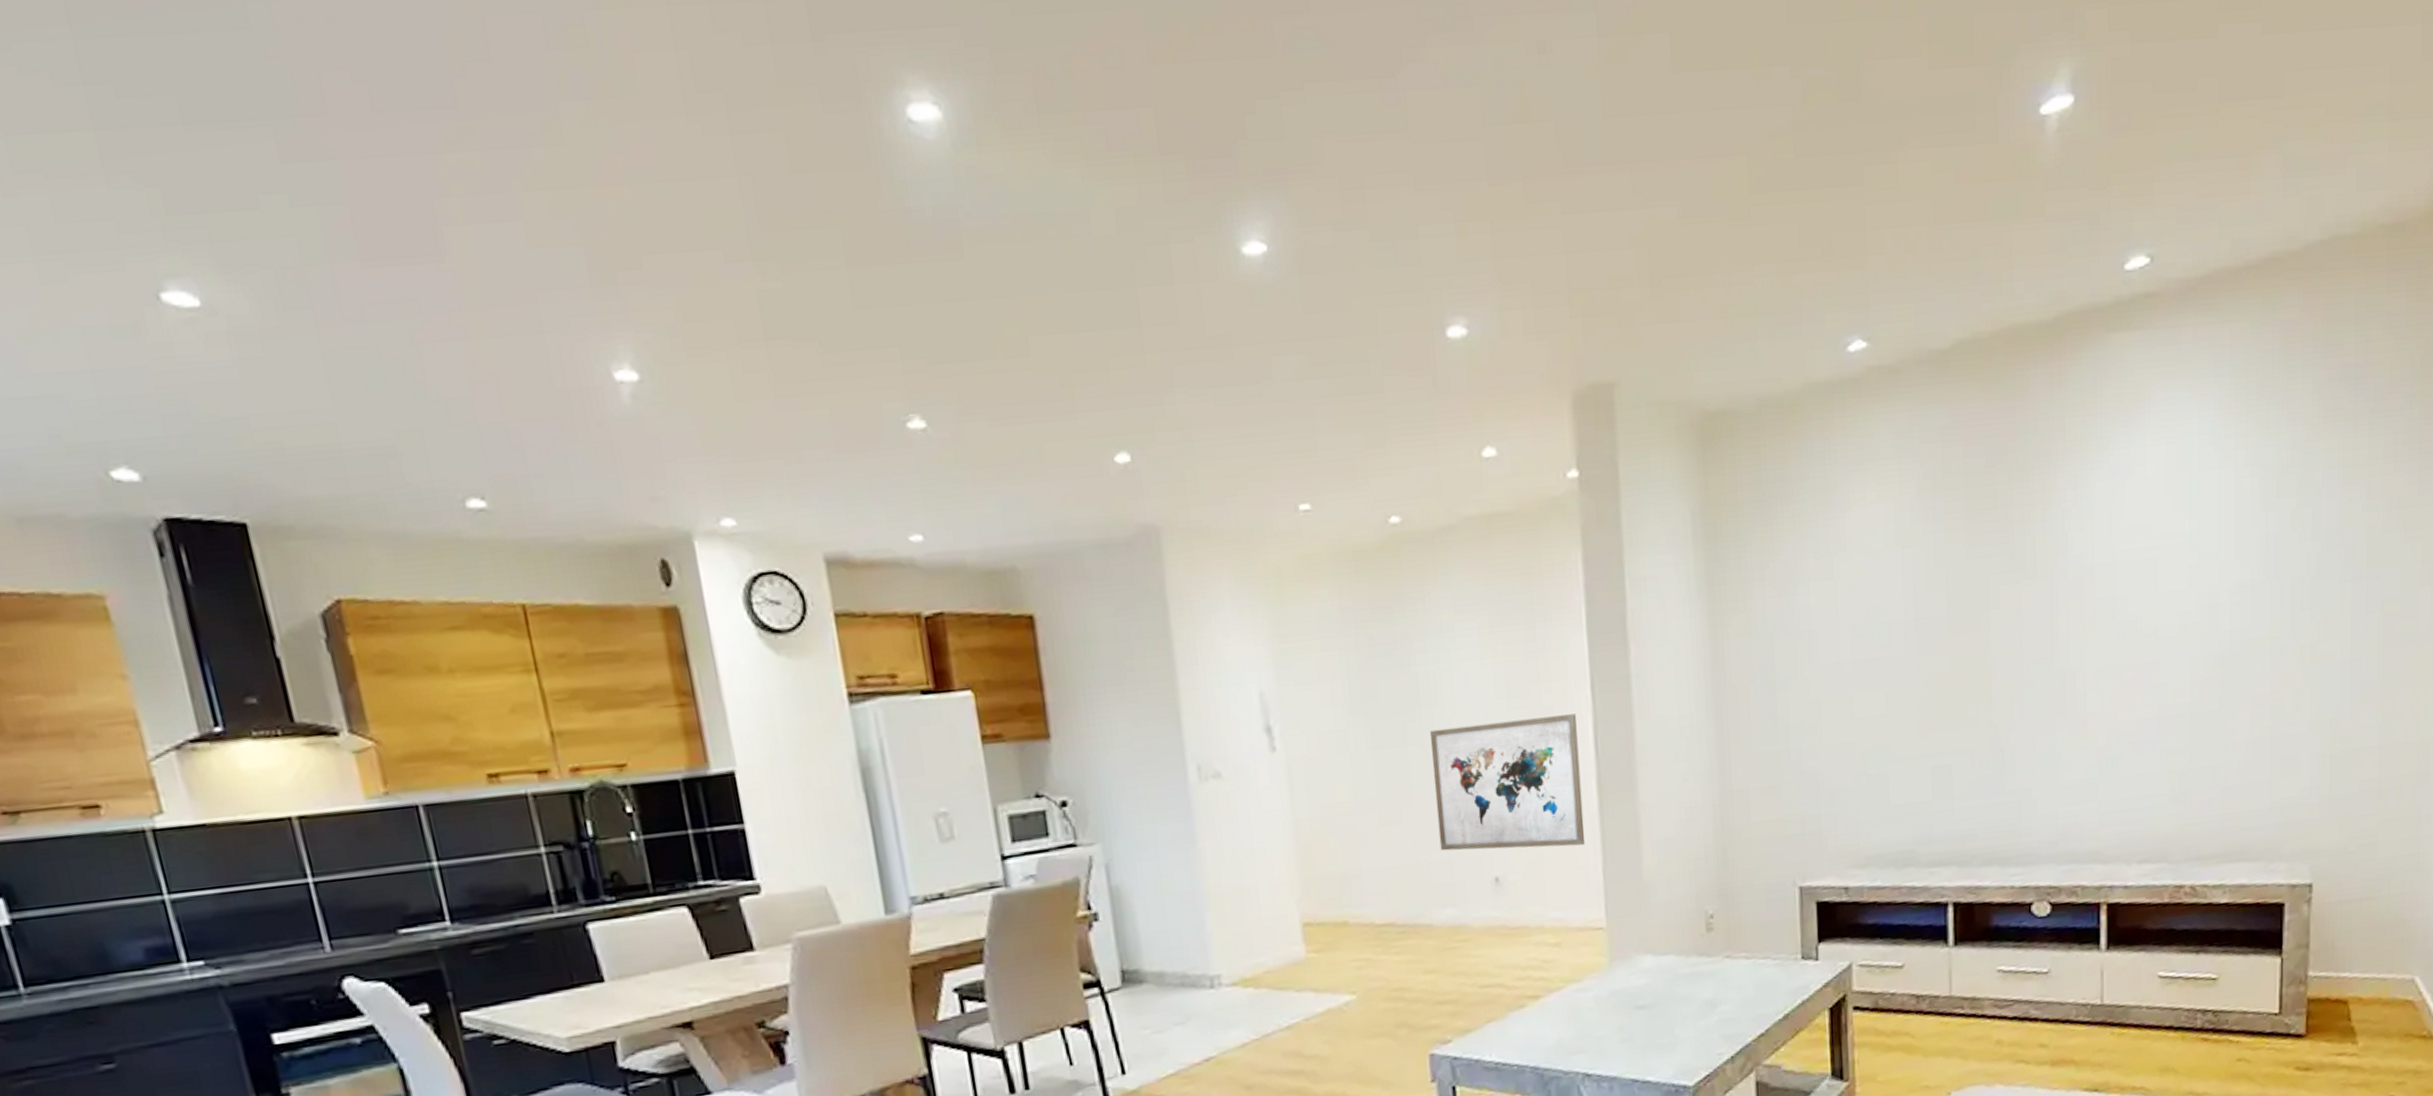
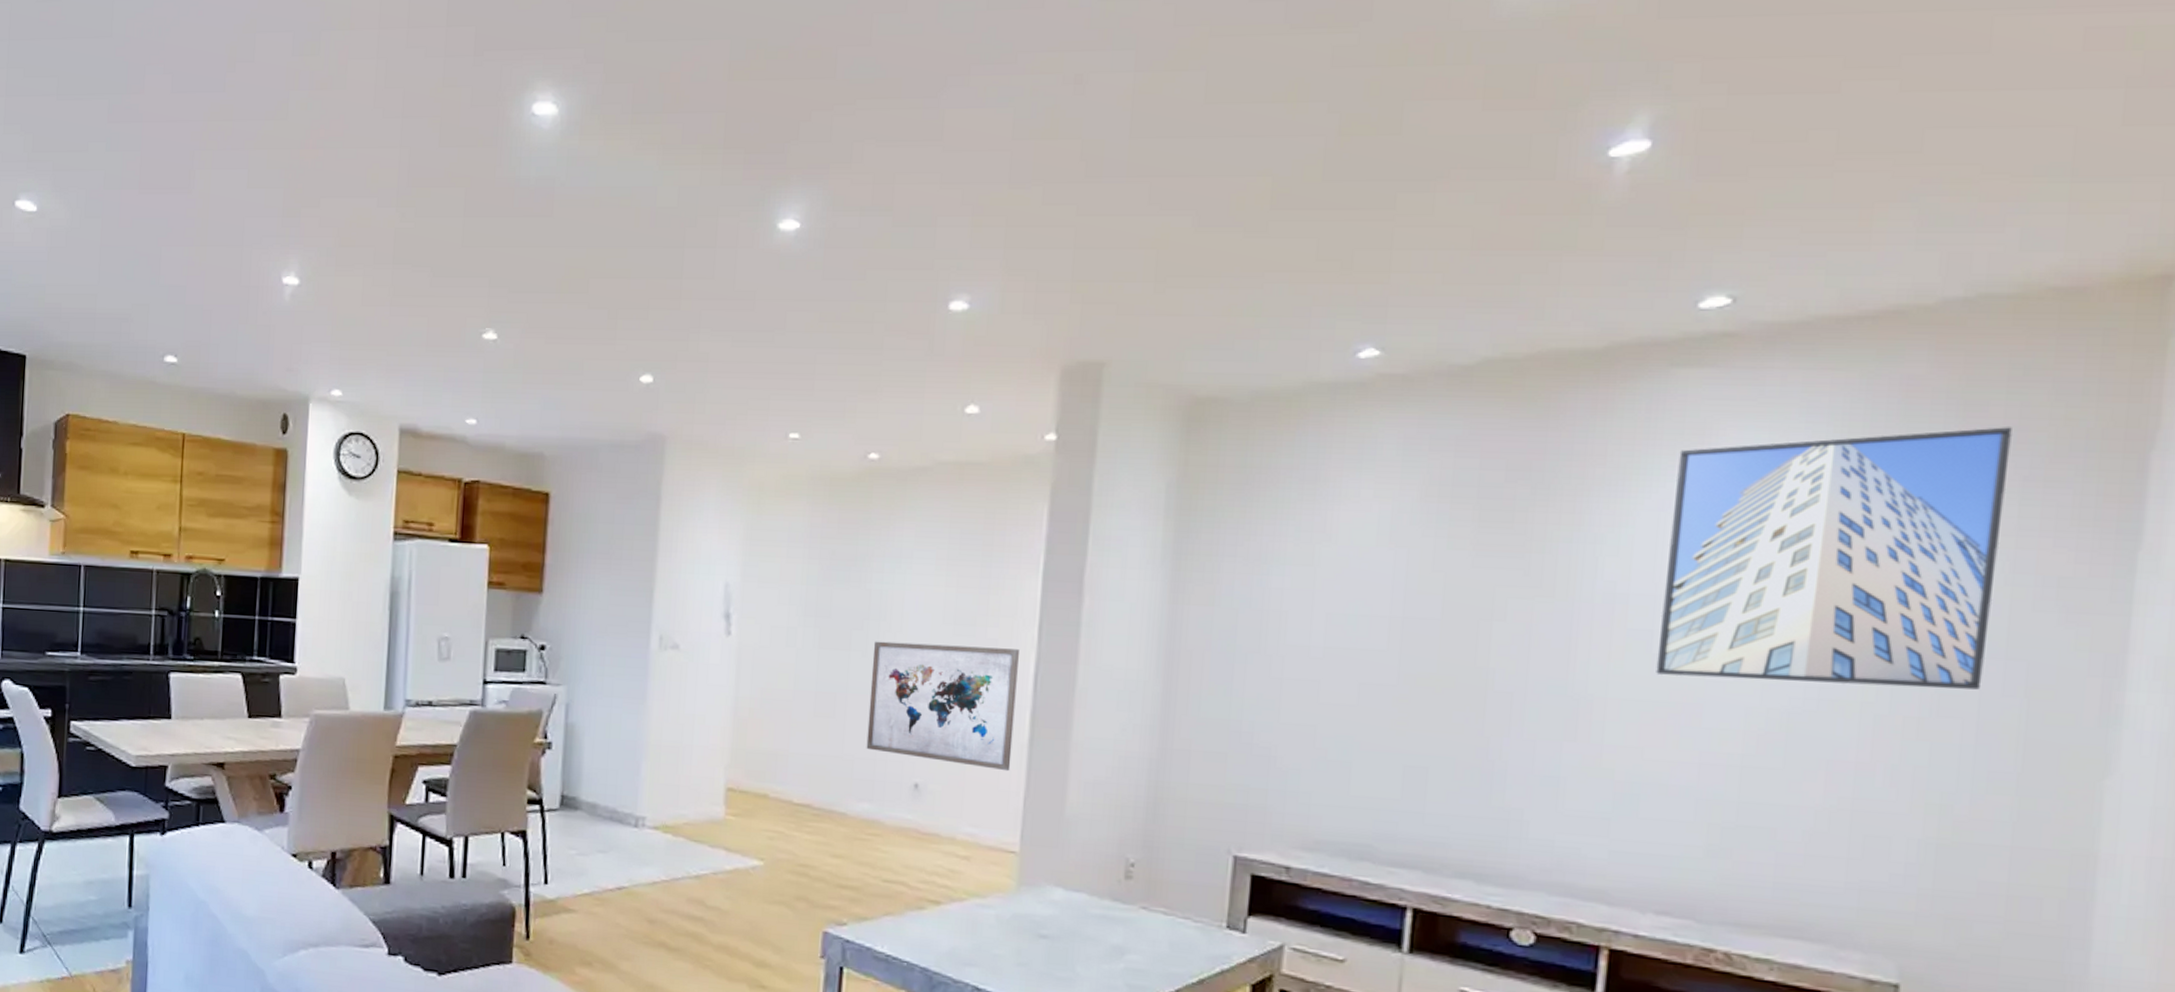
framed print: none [2120,363,2361,639] -> present [1656,427,2012,690]

